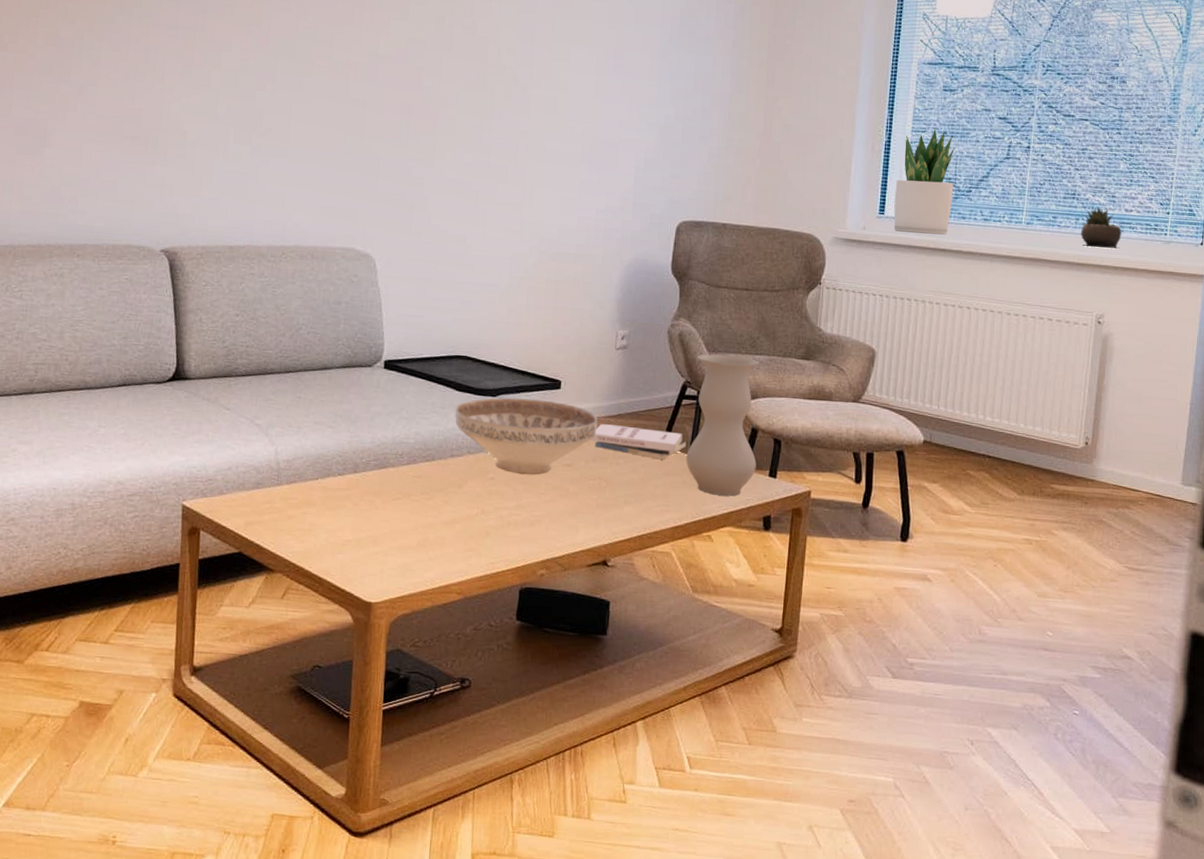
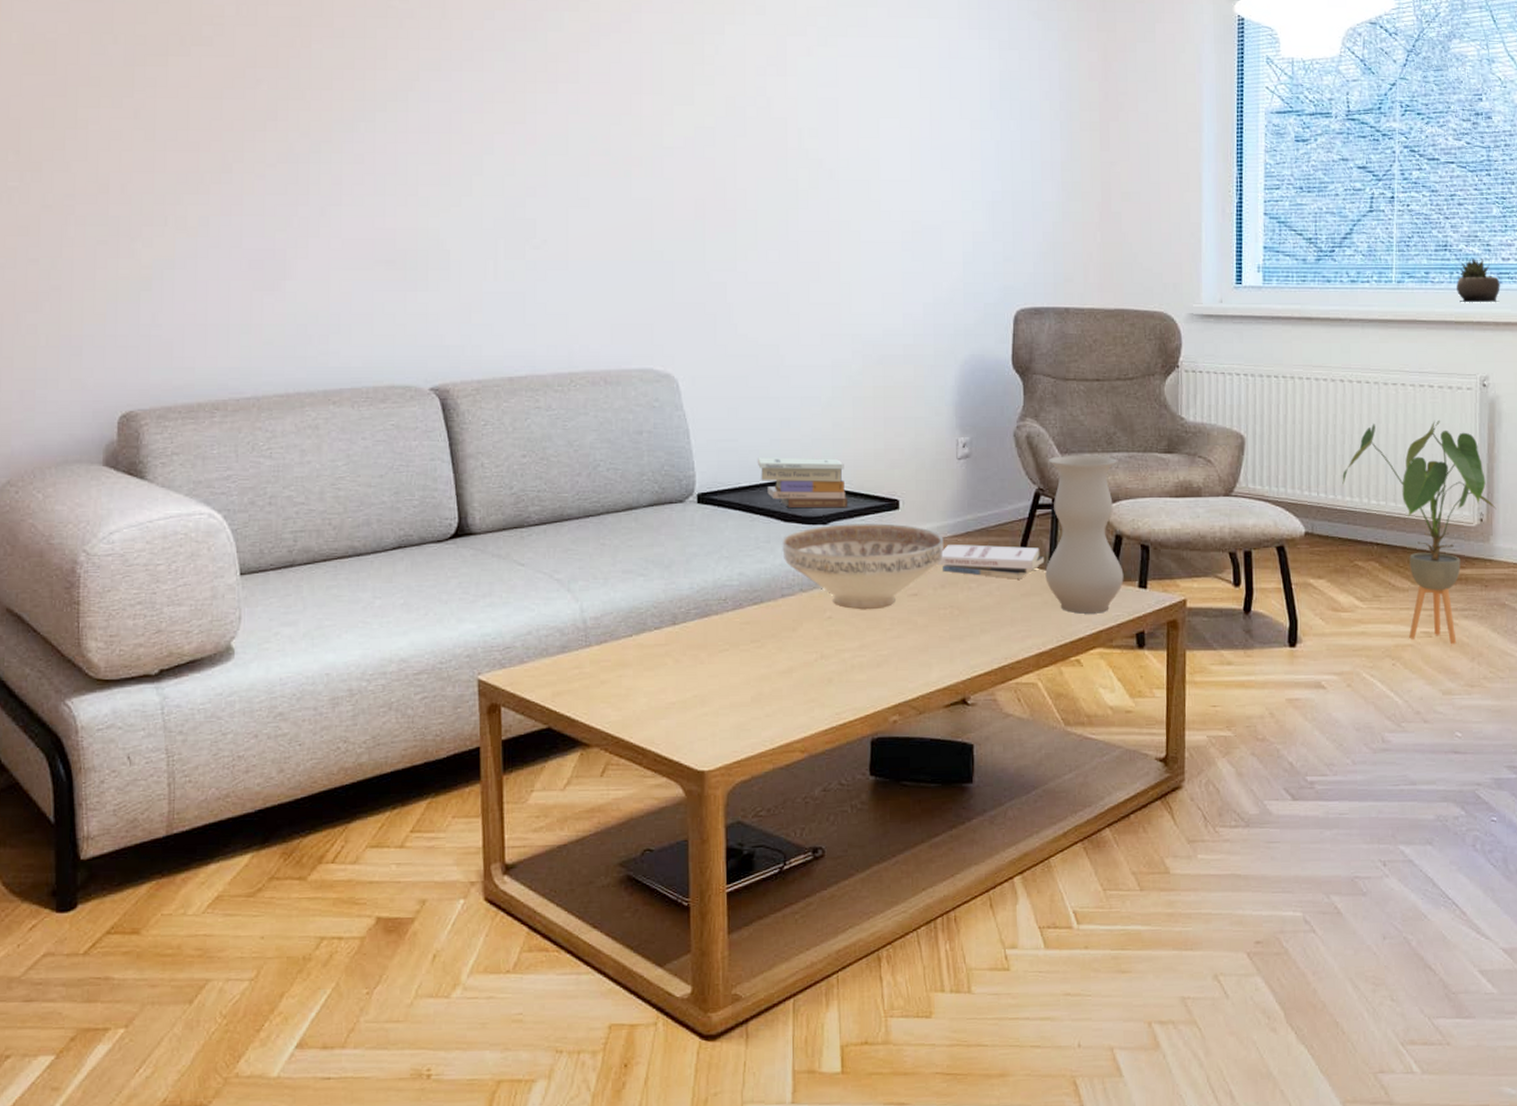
books: none [438,333,517,384] -> present [757,457,849,509]
planter: present [894,130,956,235] -> none [1251,186,1315,303]
house plant: none [961,349,1101,553] -> present [1342,420,1496,645]

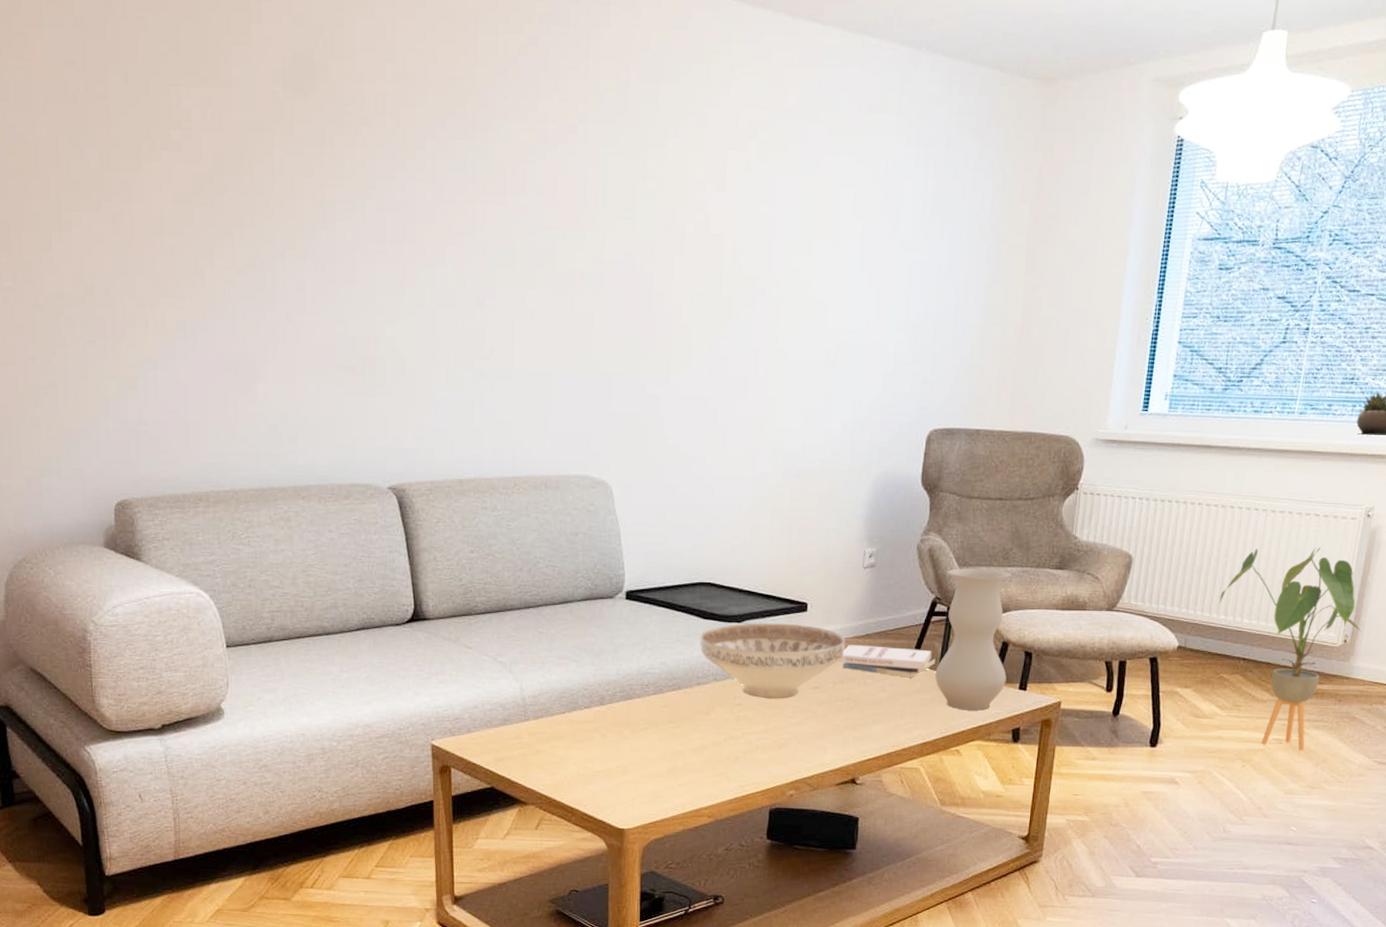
books: present [757,457,849,509] -> none [680,560,762,609]

